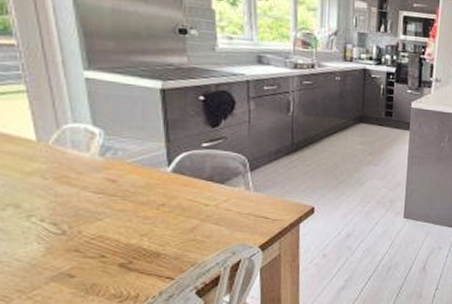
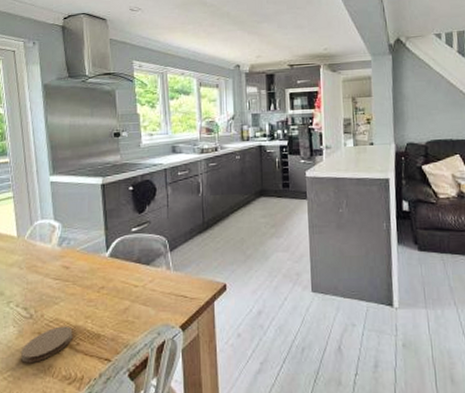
coaster: none [52,244,123,281] -> present [21,326,73,363]

